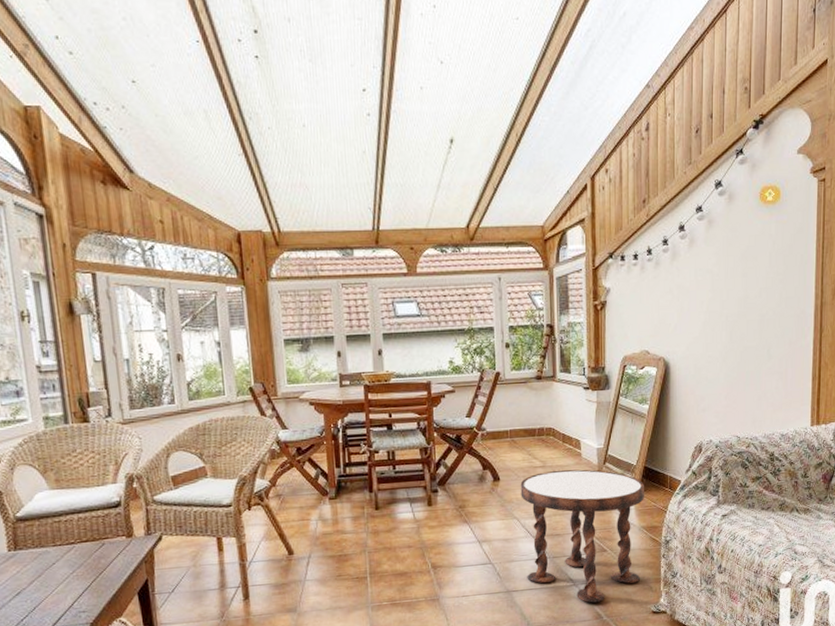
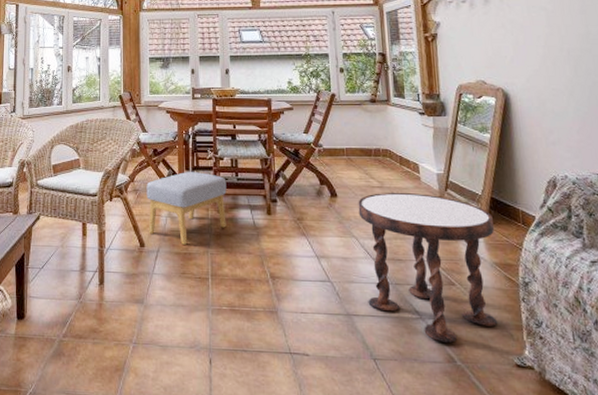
footstool: none [291,468,384,547] -> present [146,171,227,245]

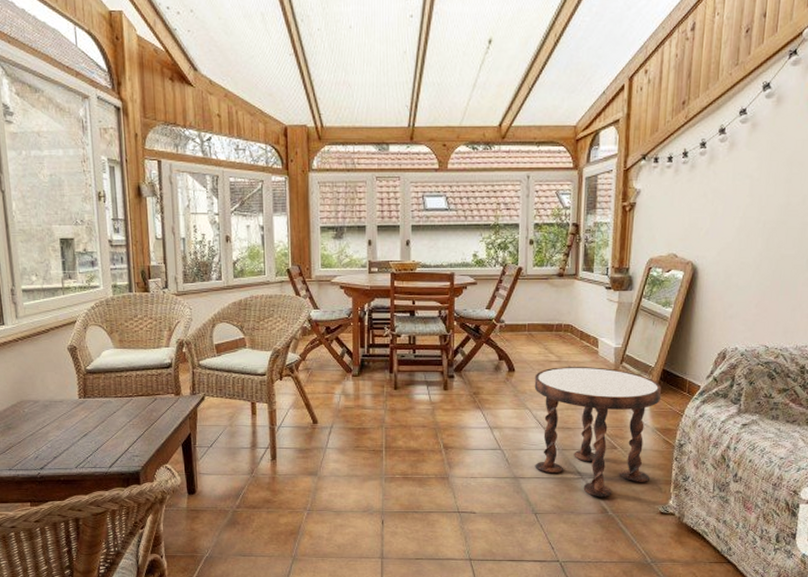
footstool: present [146,171,227,245] -> none [319,348,403,420]

